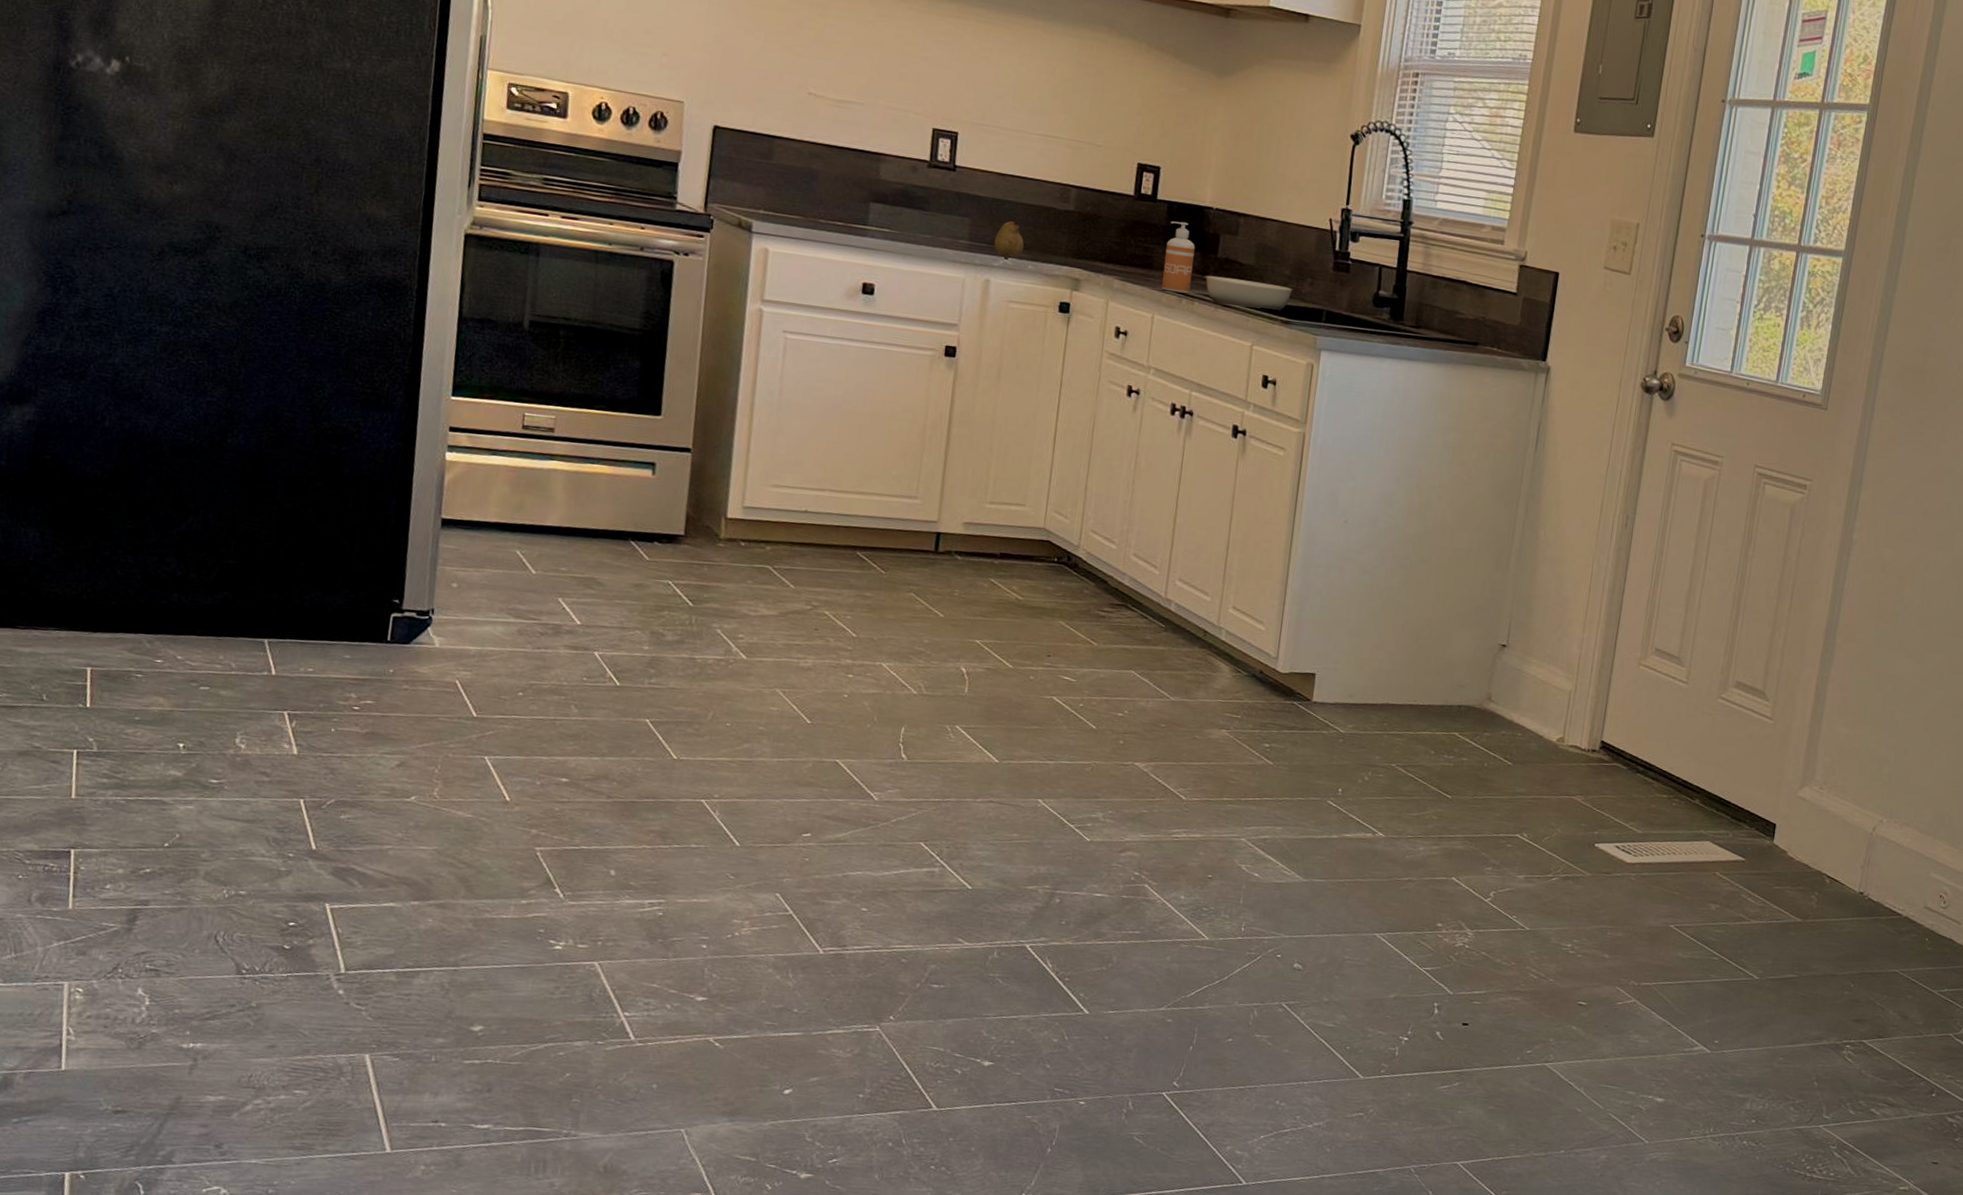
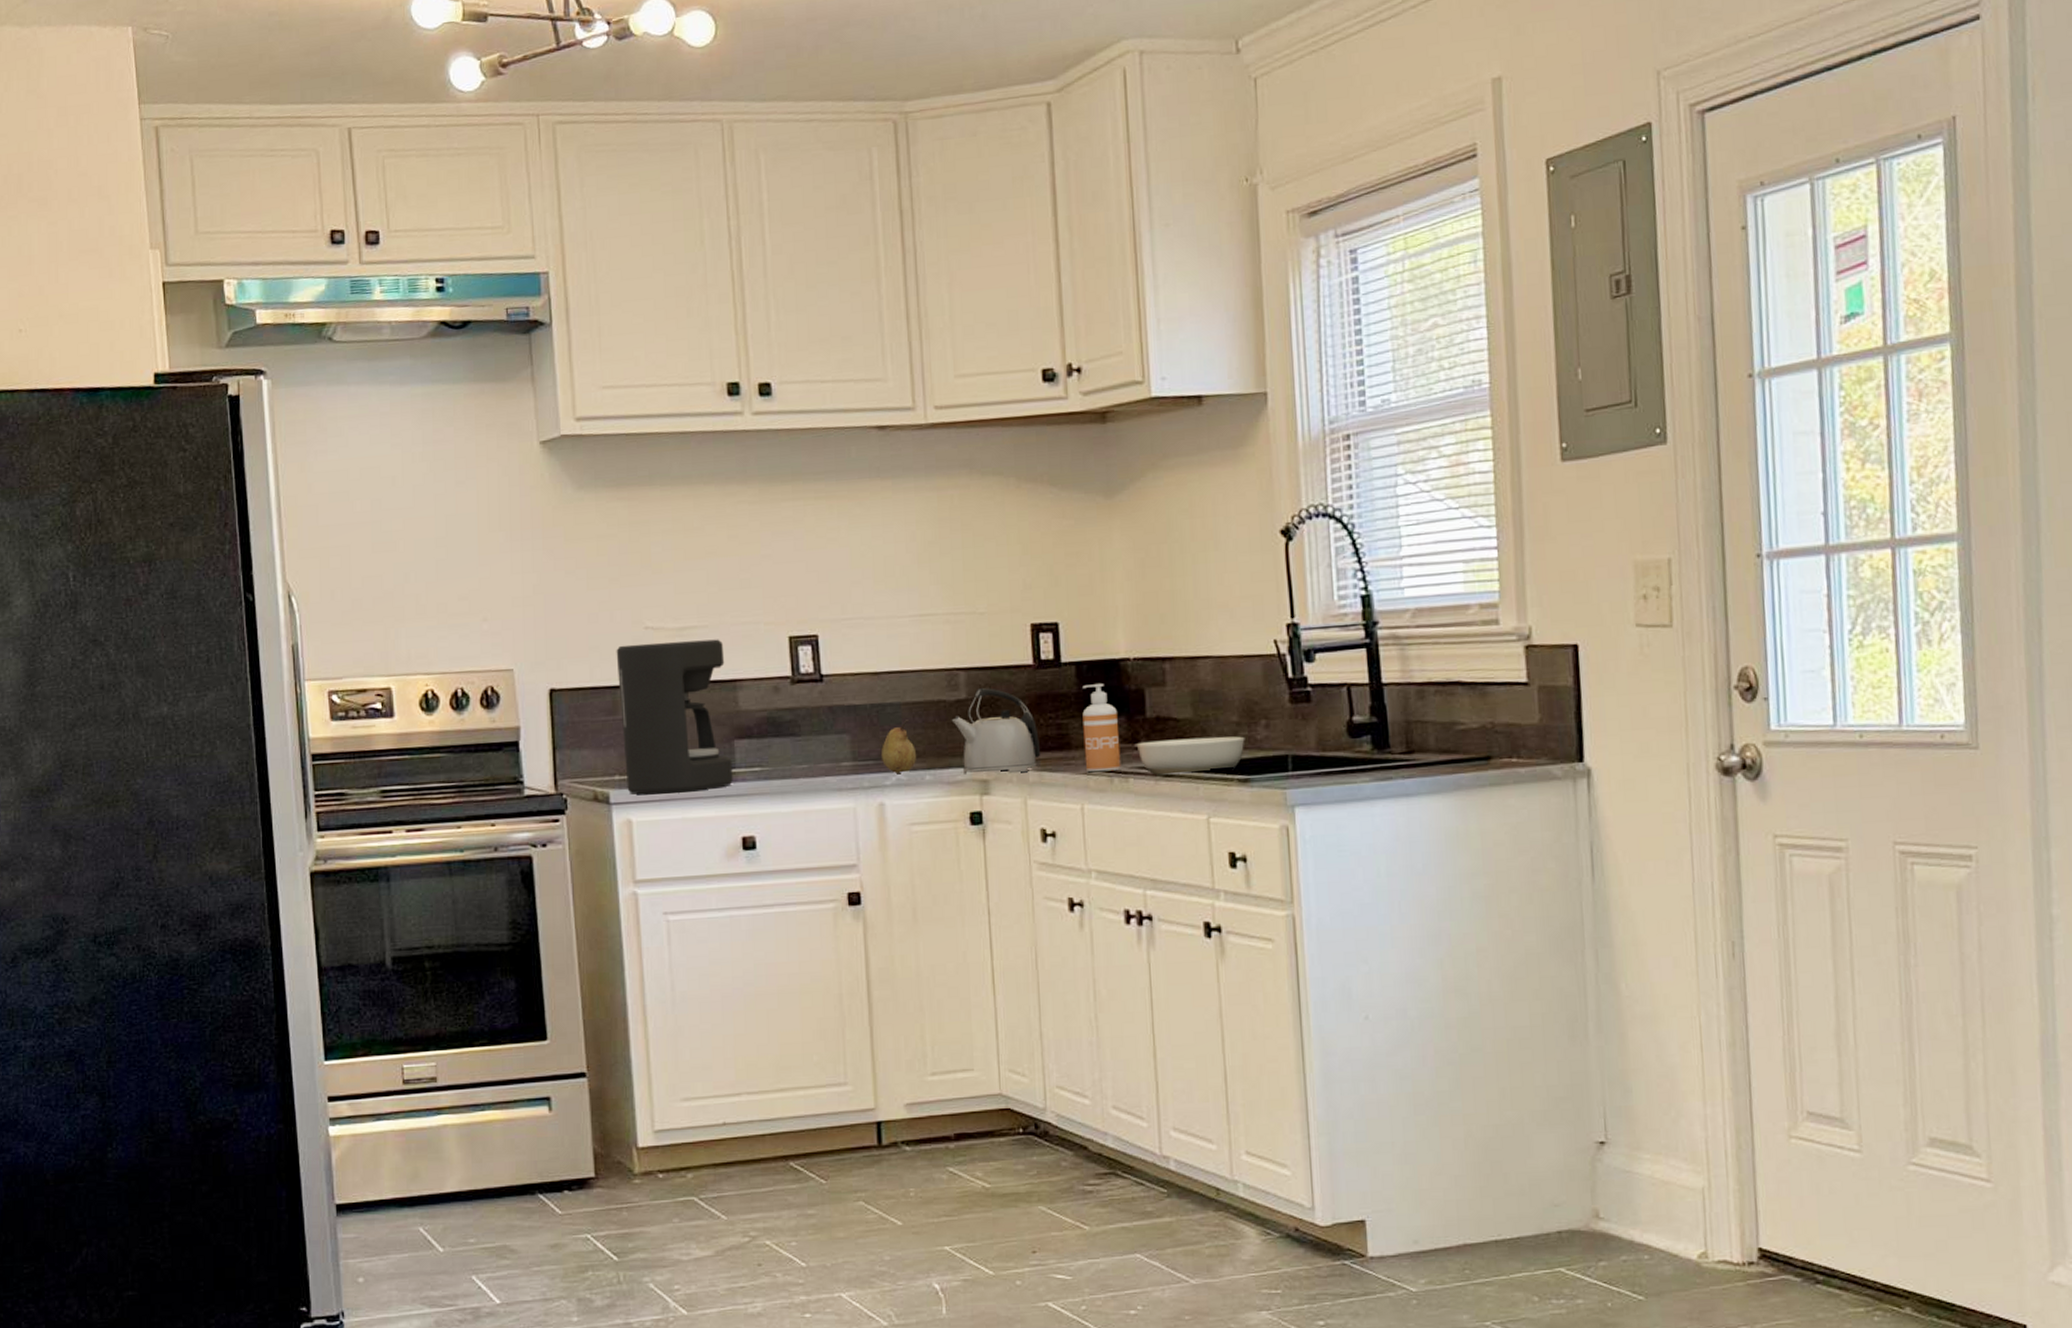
coffee maker: none [769,103,875,239] -> present [616,639,733,795]
kettle: none [1058,204,1128,280] -> present [951,687,1041,774]

